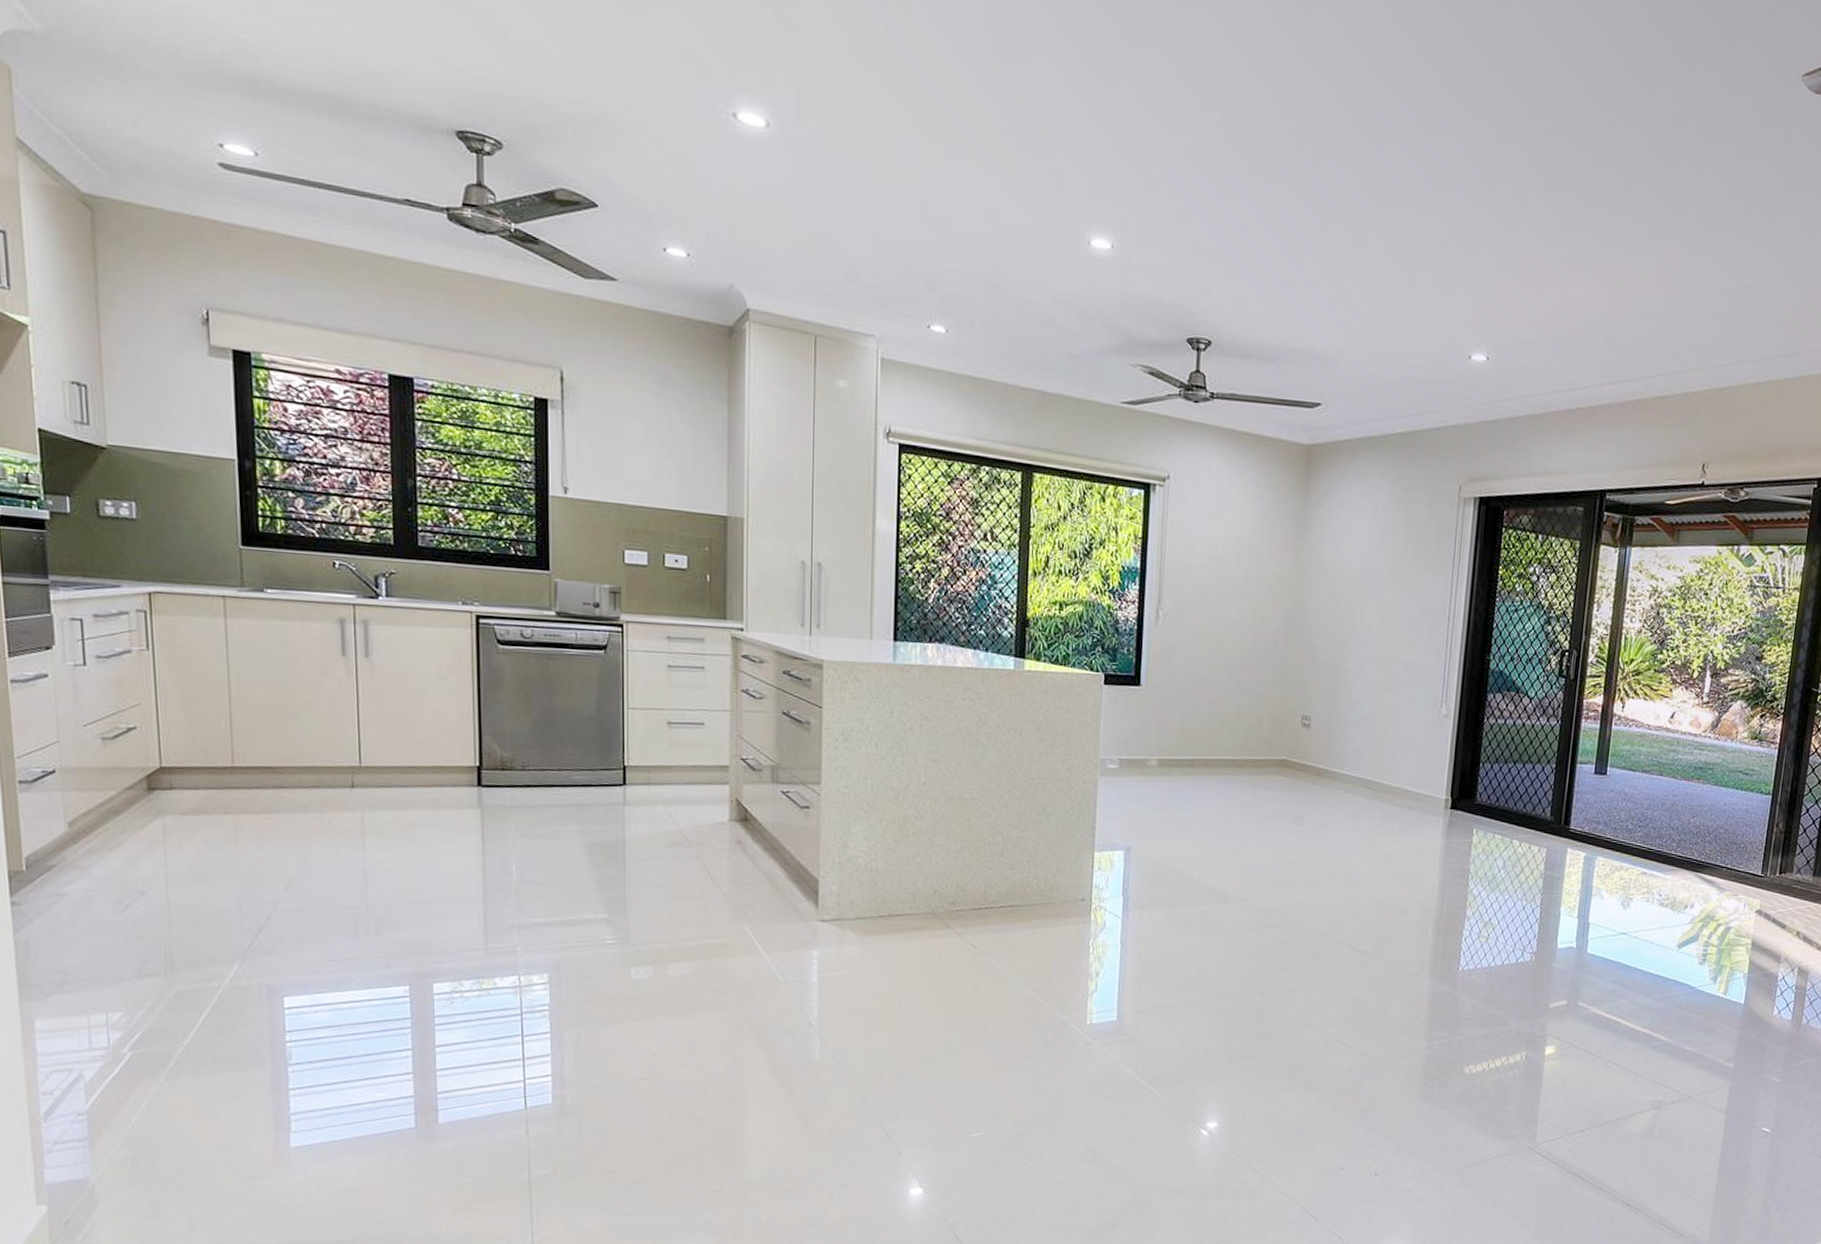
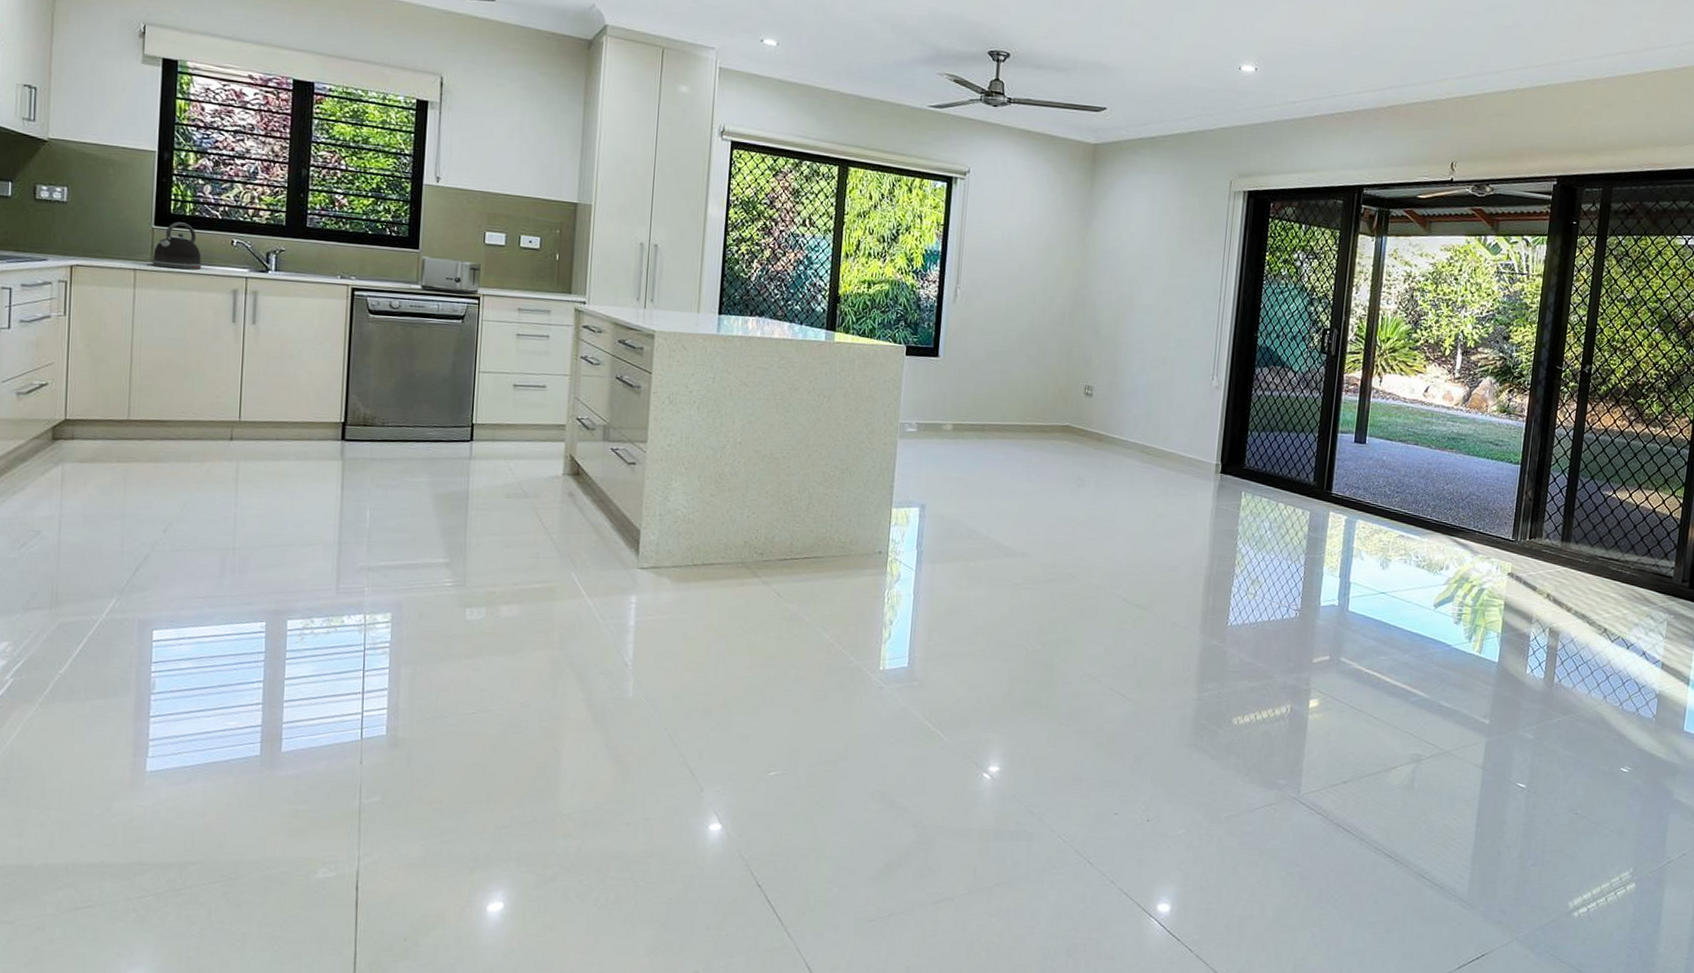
kettle: none [242,541,302,597] -> present [152,222,202,270]

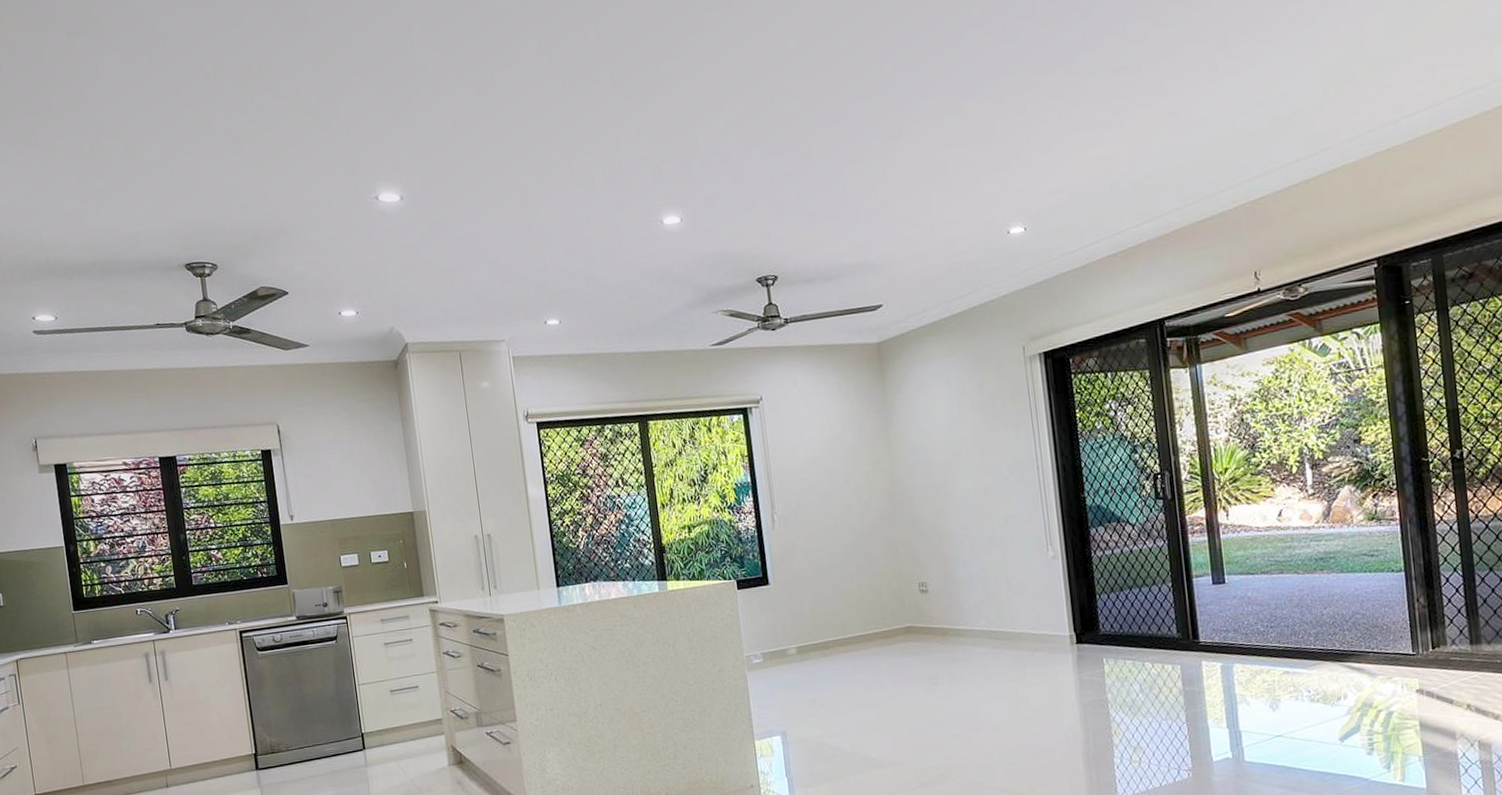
kettle: present [152,222,202,270] -> none [77,603,117,647]

